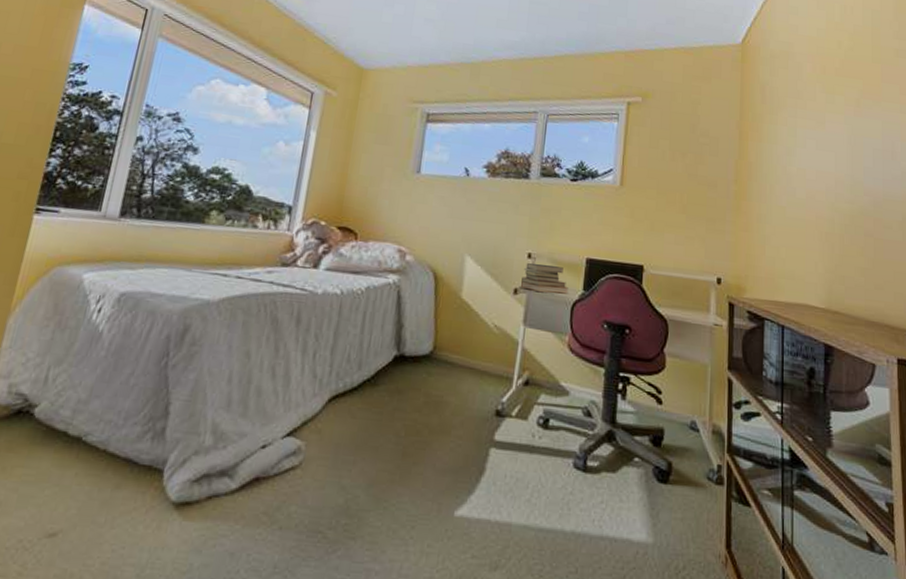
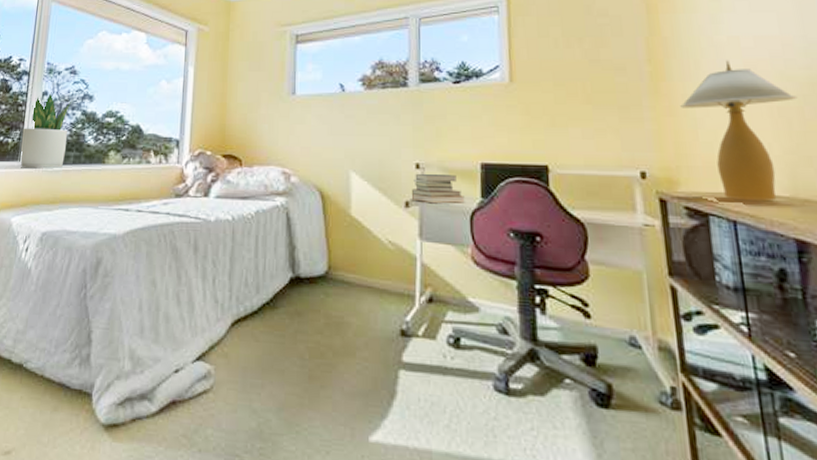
planter: none [101,139,174,223] -> present [20,93,74,169]
table lamp: none [755,188,841,311] -> present [680,60,798,200]

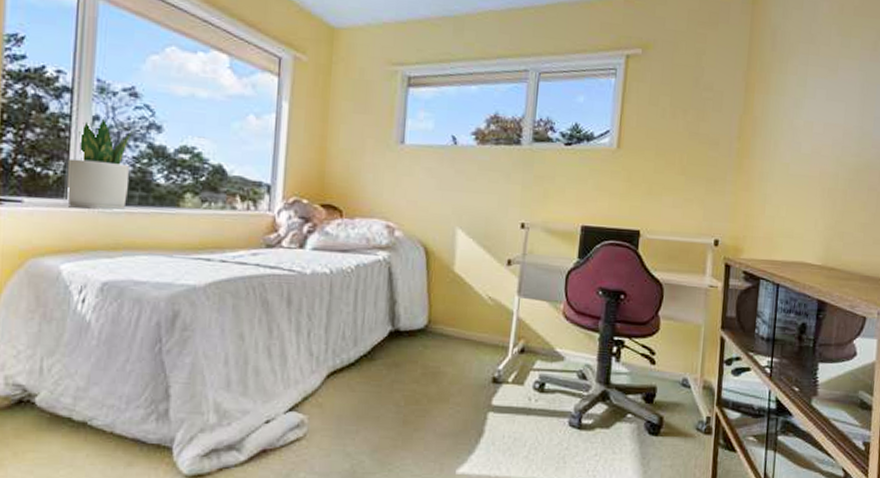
books: present [412,173,465,204] -> none [515,233,563,263]
table lamp: present [680,60,798,200] -> none [756,143,845,268]

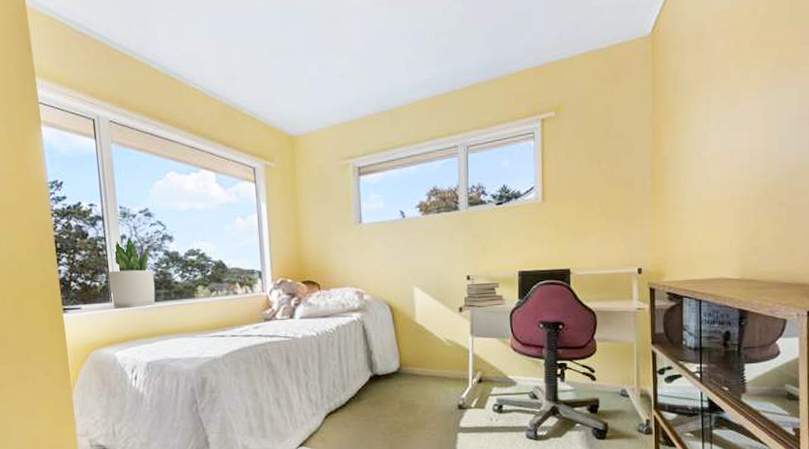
books: none [515,233,563,263] -> present [464,282,506,307]

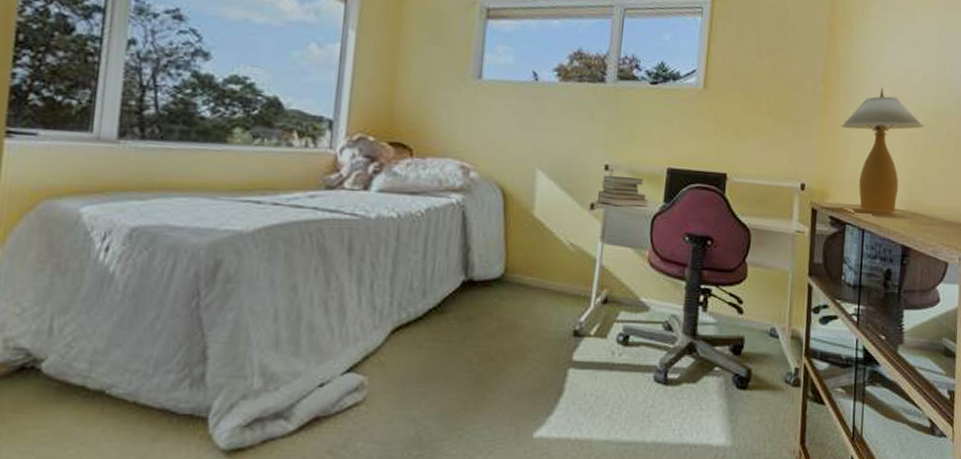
planter: present [108,236,156,308] -> none [92,42,179,145]
table lamp: none [671,173,755,284] -> present [841,87,925,213]

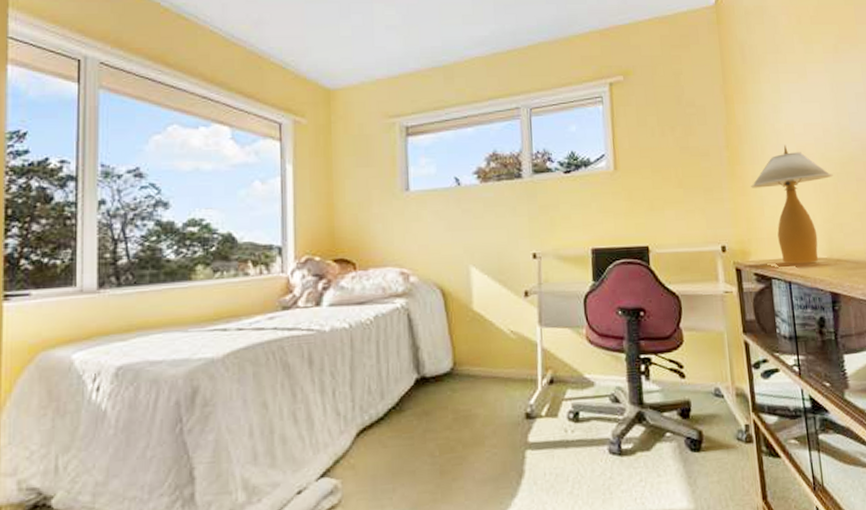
books: present [598,176,649,207] -> none [530,261,579,291]

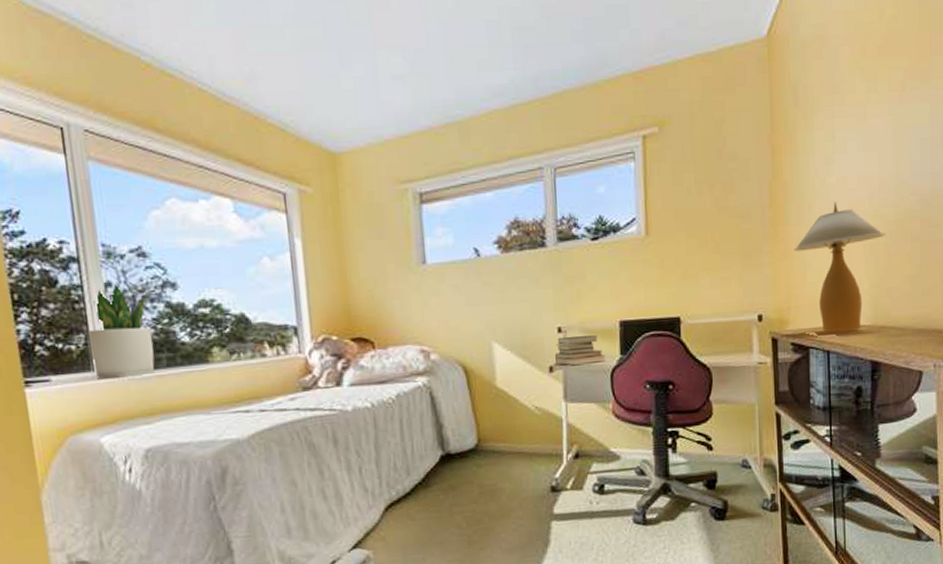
planter: none [75,201,142,294] -> present [87,283,155,379]
books: none [530,261,579,291] -> present [555,335,606,366]

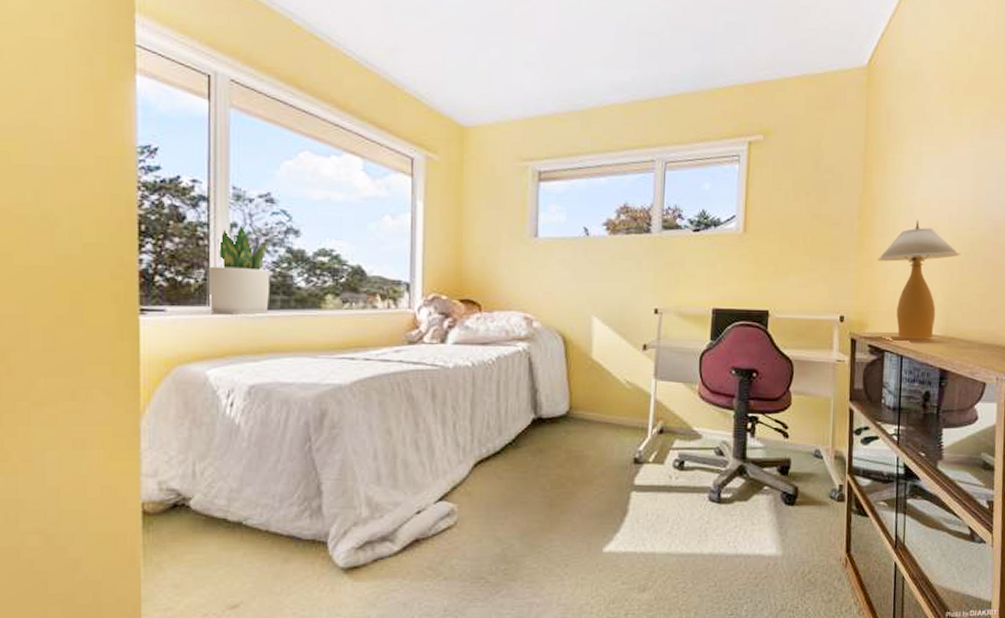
books: present [555,335,606,366] -> none [650,318,696,346]

